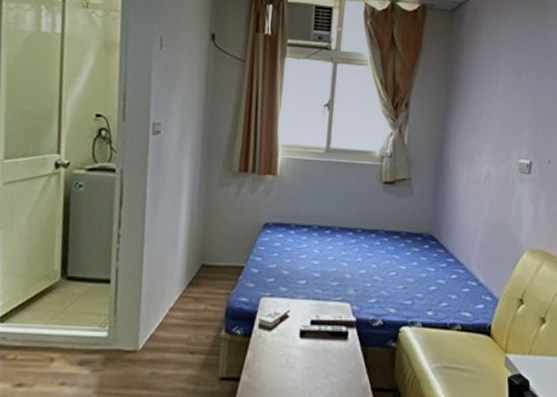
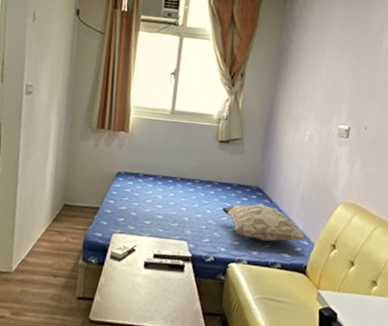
decorative pillow: none [390,254,490,298] -> present [222,204,307,242]

